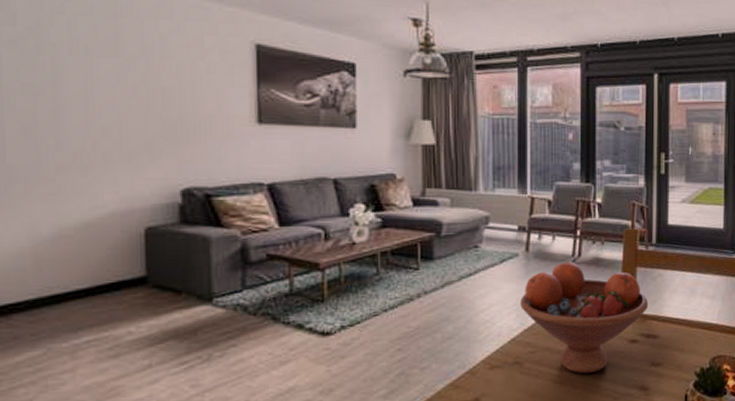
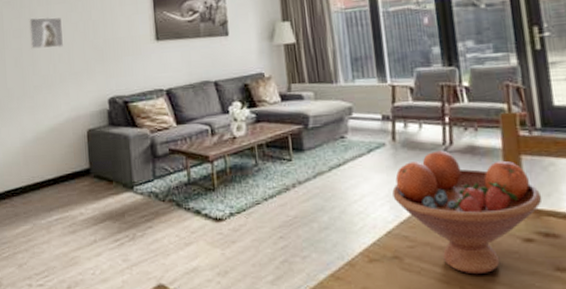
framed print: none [50,71,113,118] -> present [28,17,64,50]

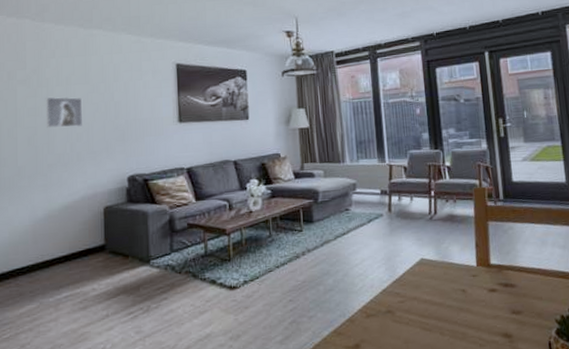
fruit bowl: present [392,150,543,275] -> none [387,219,503,322]

